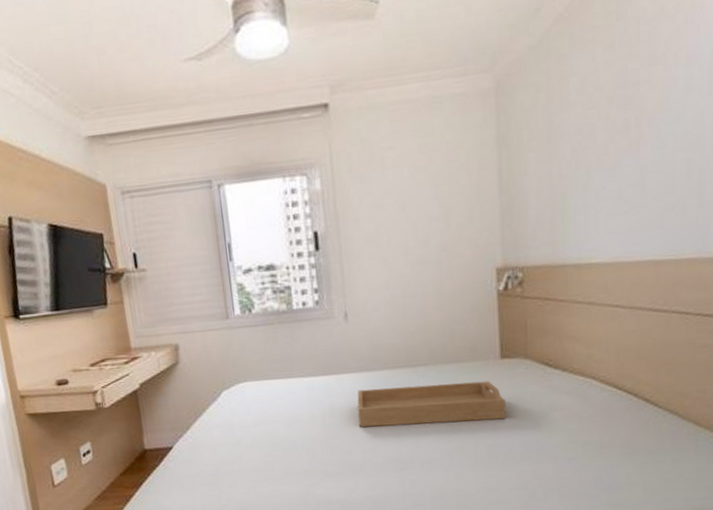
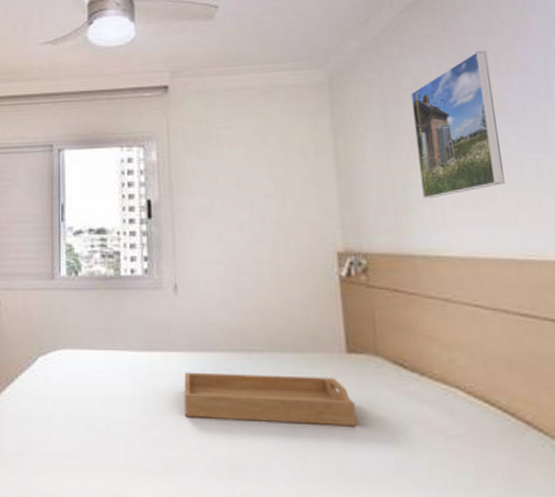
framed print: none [577,40,658,209] -> present [411,50,505,199]

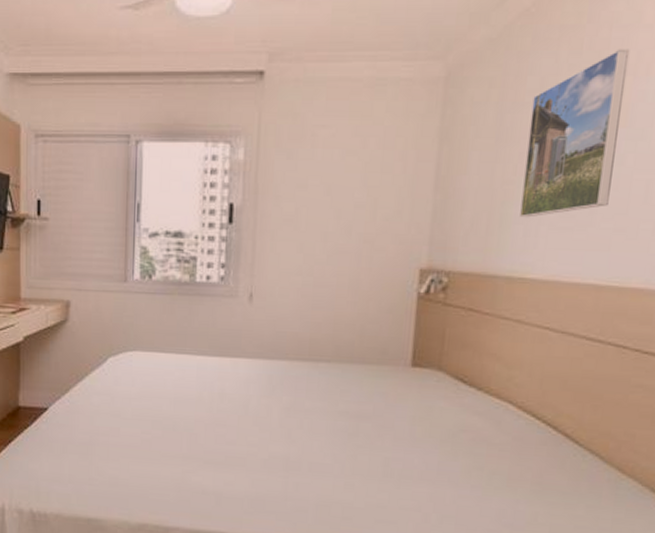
serving tray: present [184,372,357,427] -> none [249,377,410,433]

